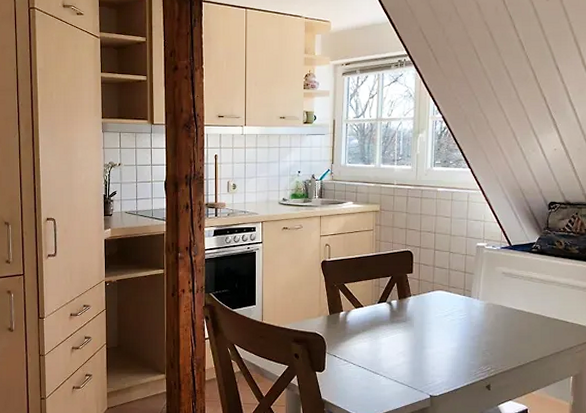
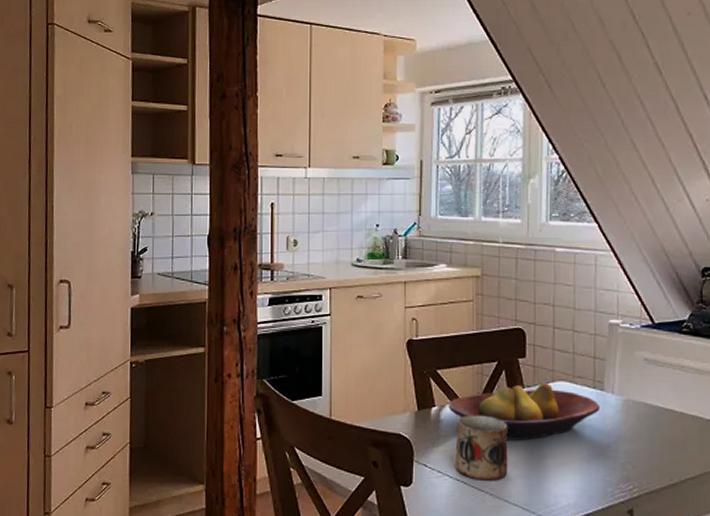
fruit bowl: none [353,292,468,336] -> present [448,383,601,441]
mug: none [357,317,398,366] -> present [454,415,508,481]

